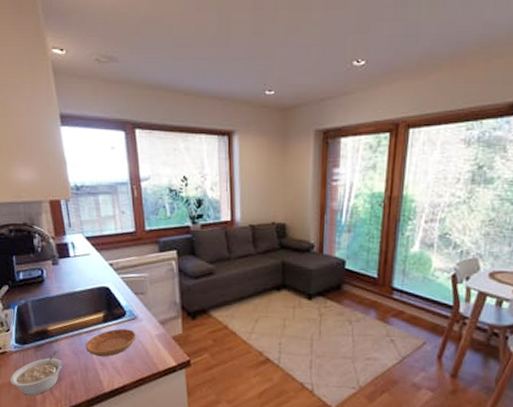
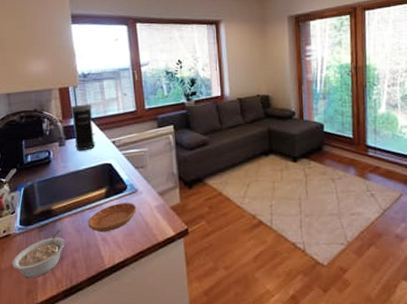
coffee maker: none [63,220,91,272] -> present [71,104,95,151]

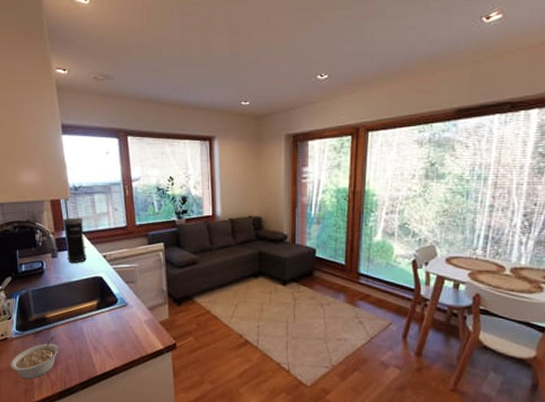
saucer: present [88,203,137,233] -> none [80,315,127,342]

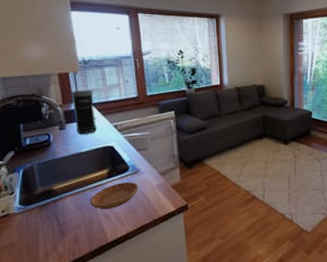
legume: present [10,335,60,380] -> none [11,207,68,255]
saucer: none [80,315,127,342] -> present [90,182,138,210]

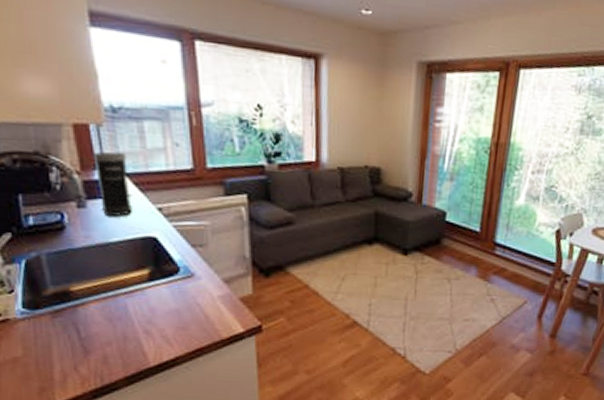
saucer: present [90,182,138,210] -> none [123,289,193,324]

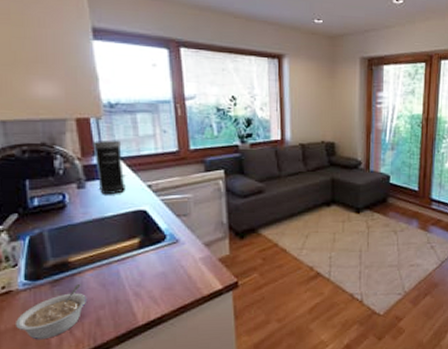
legume: none [14,315,93,375] -> present [14,283,88,340]

